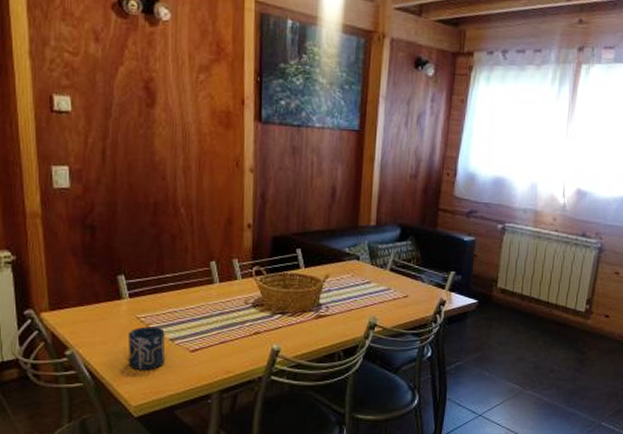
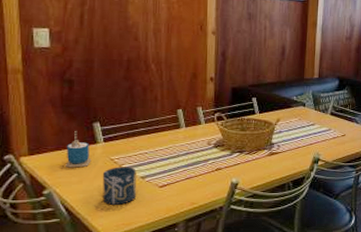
cup: none [88,285,116,326] -> present [65,131,92,168]

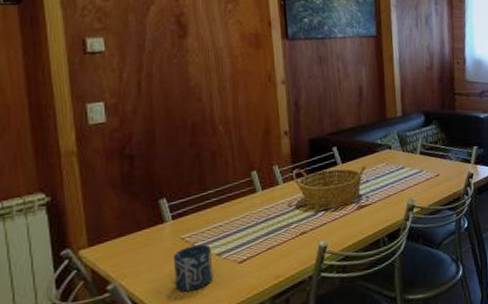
cup: present [65,131,92,168] -> none [130,212,160,256]

